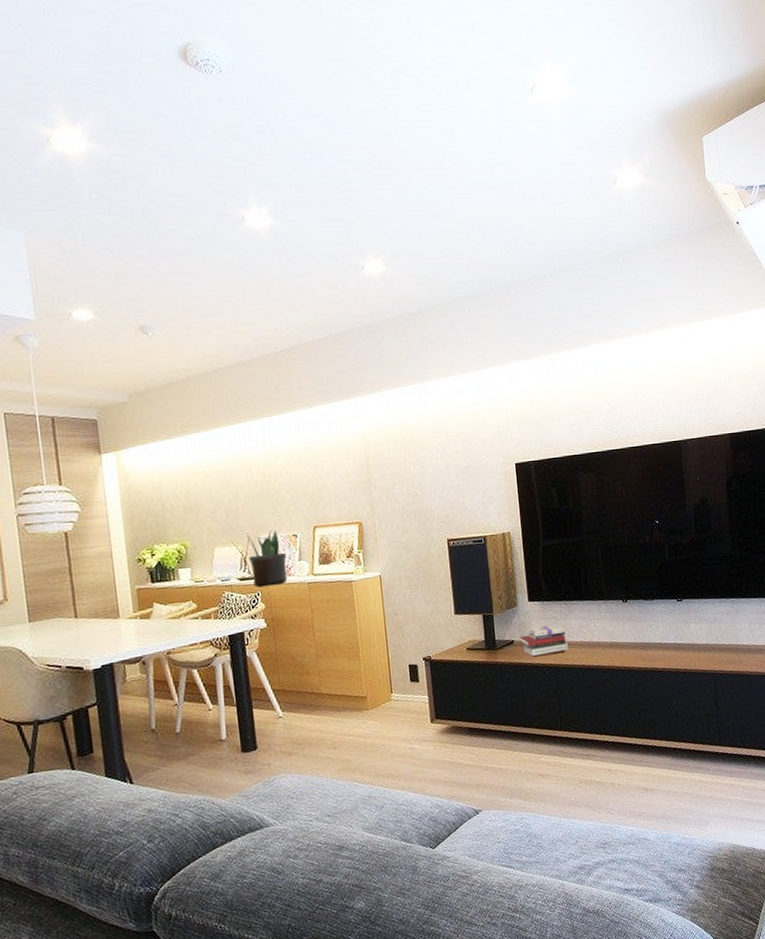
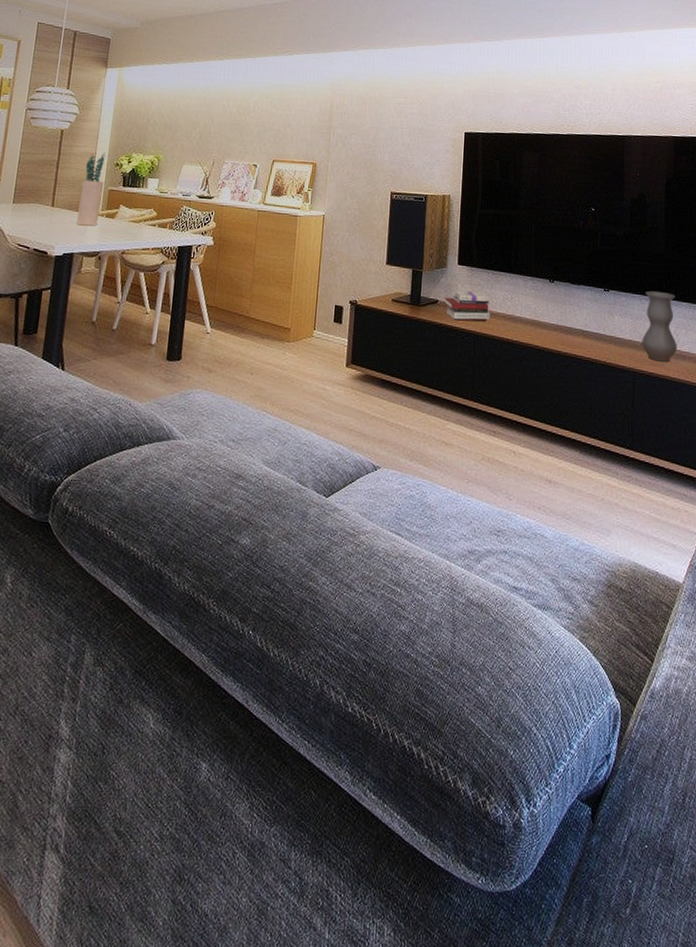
vase: none [103,549,133,633] -> present [76,152,106,226]
planter: present [247,530,287,588] -> none [210,156,244,209]
vase: none [717,591,753,660] -> present [642,290,677,362]

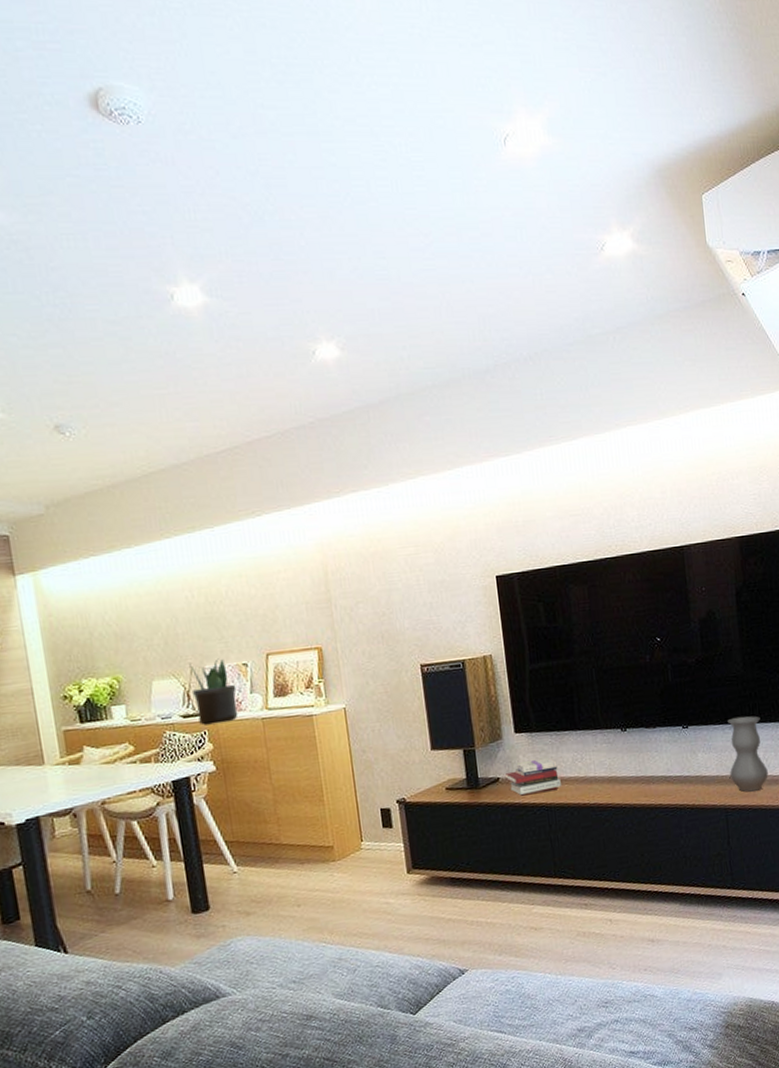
vase: present [76,152,106,226] -> none [22,684,61,782]
planter: none [210,156,244,209] -> present [189,659,237,725]

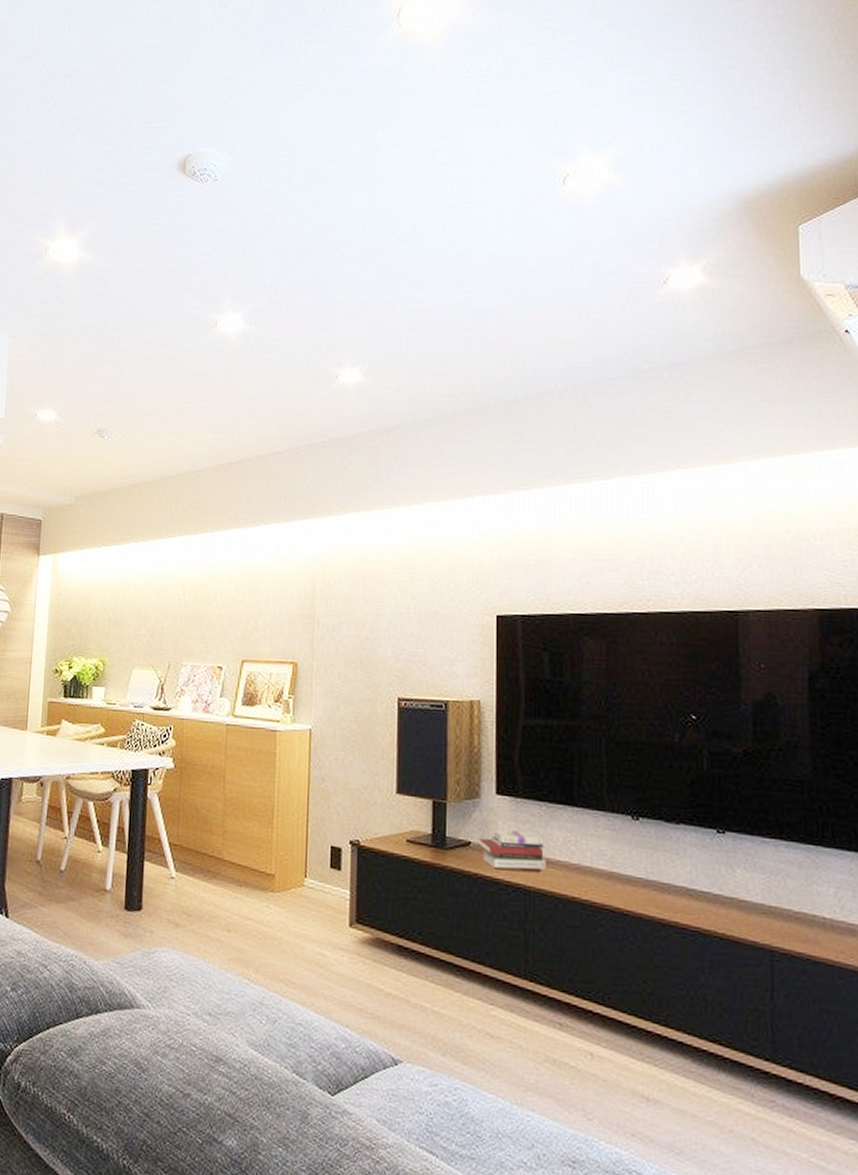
planter: present [189,659,237,725] -> none [167,658,208,722]
vase: present [727,716,768,792] -> none [782,833,840,938]

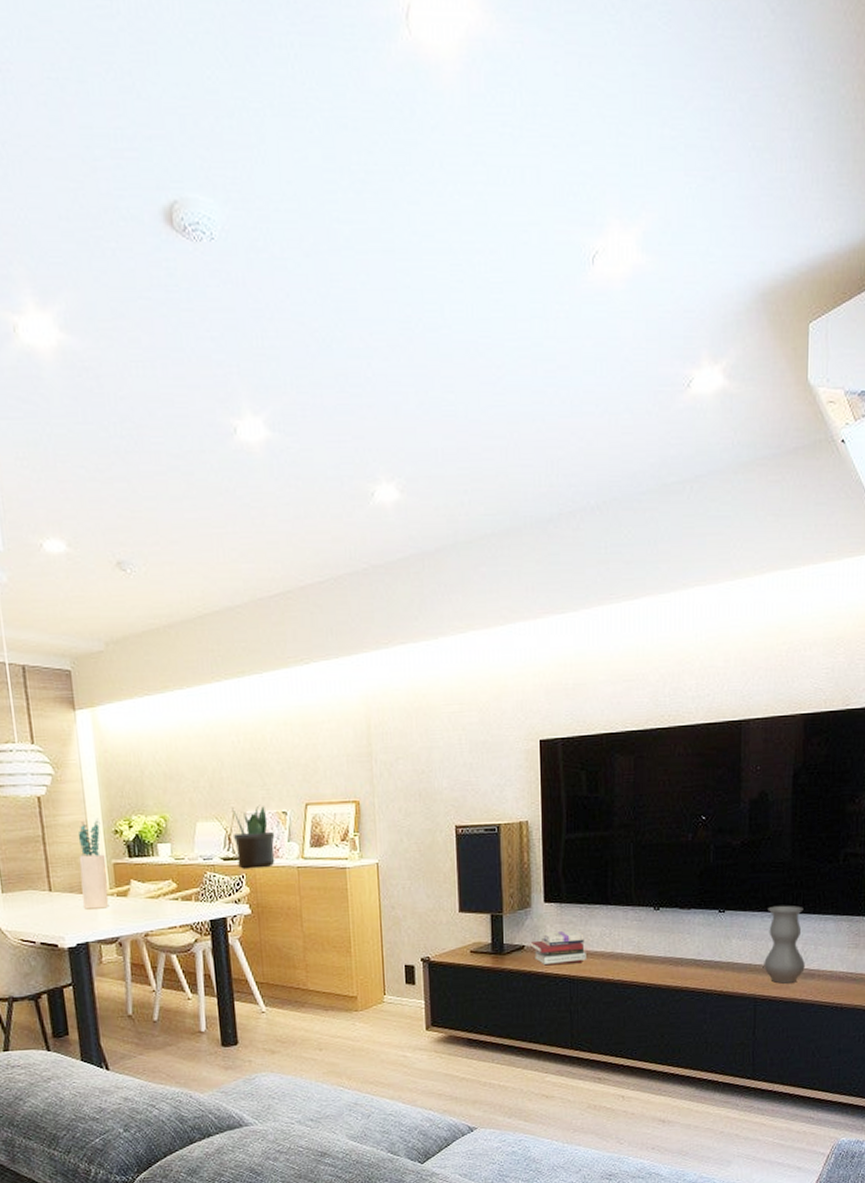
vase: none [13,656,44,746] -> present [77,818,109,910]
planter: none [167,658,208,722] -> present [232,806,275,869]
vase: none [782,833,840,938] -> present [764,905,805,984]

